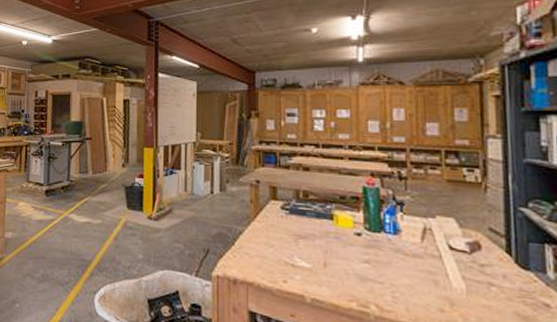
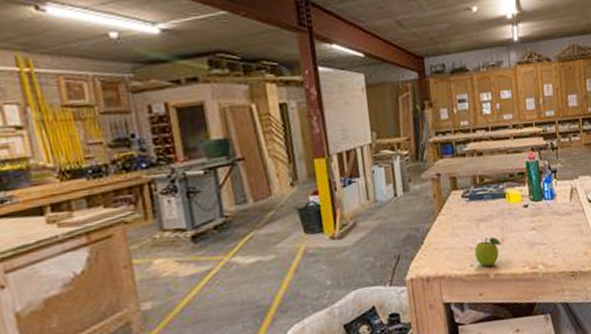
fruit: none [289,256,323,289] -> present [474,237,501,267]

